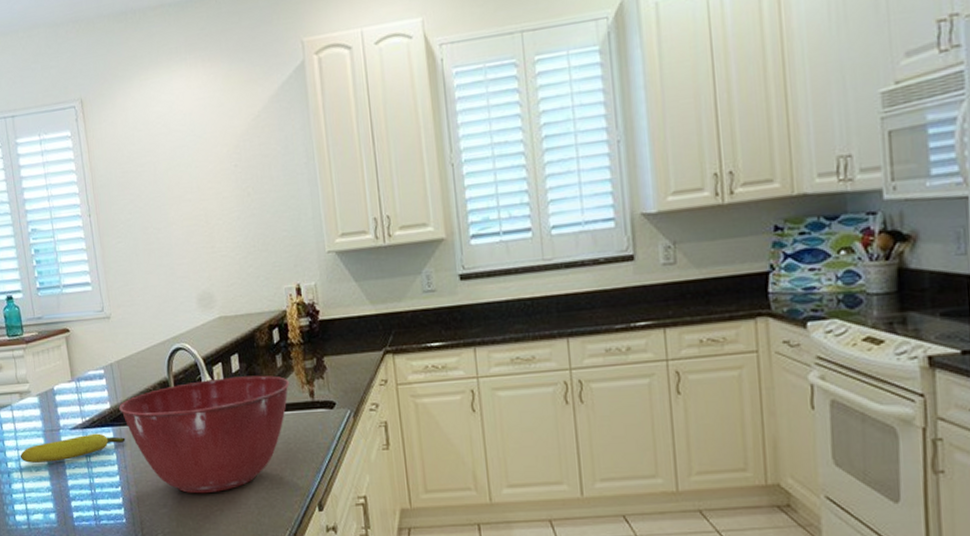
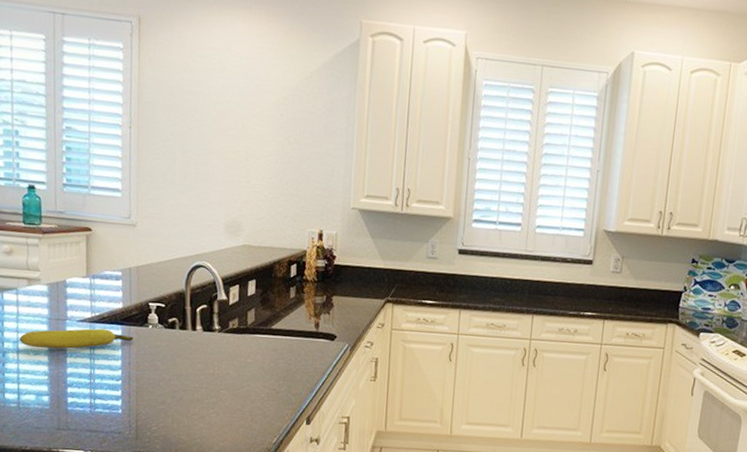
mixing bowl: present [119,375,290,494] -> none [131,298,300,397]

